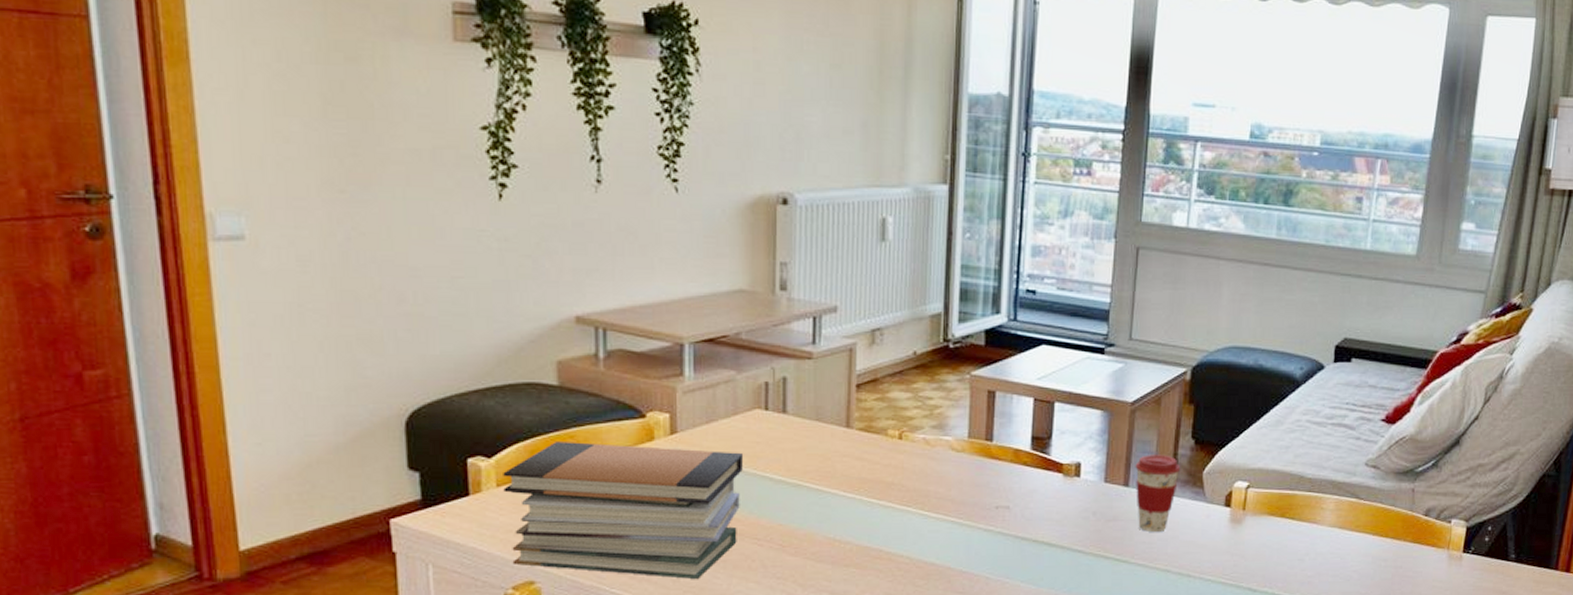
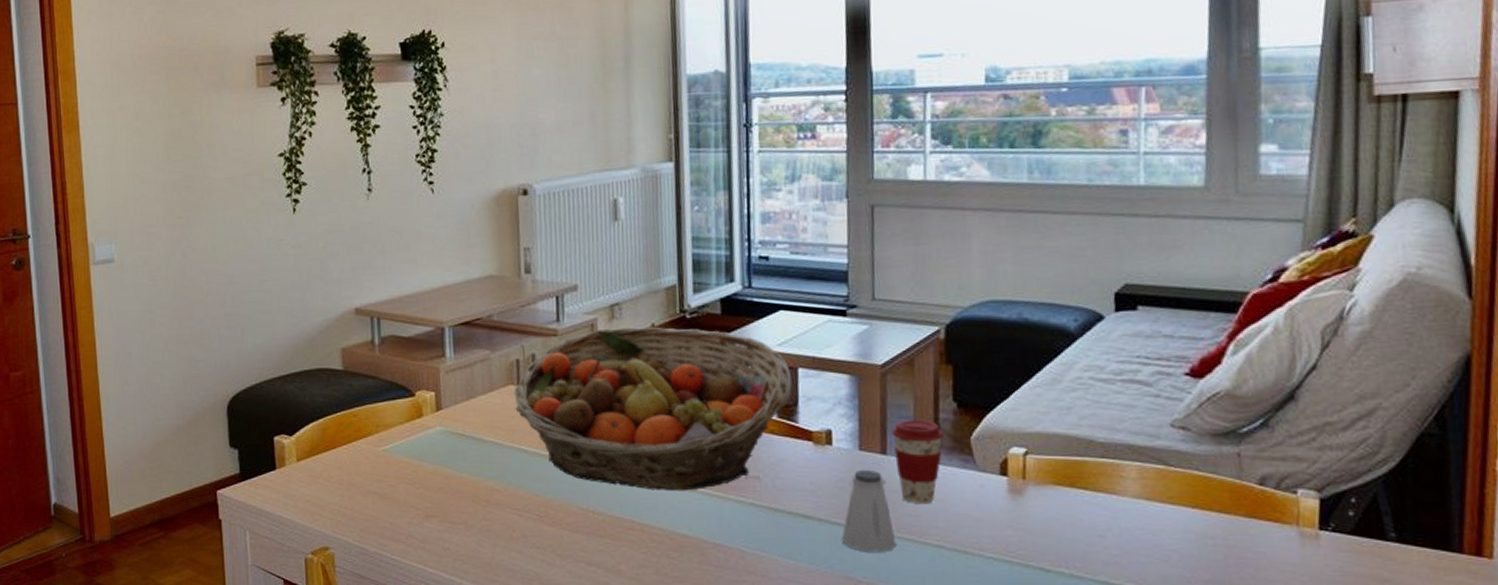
book stack: present [503,442,744,579] -> none [302,420,501,547]
fruit basket: none [761,354,1047,521] -> present [514,327,792,491]
saltshaker: none [1081,500,1130,577] -> present [841,469,897,552]

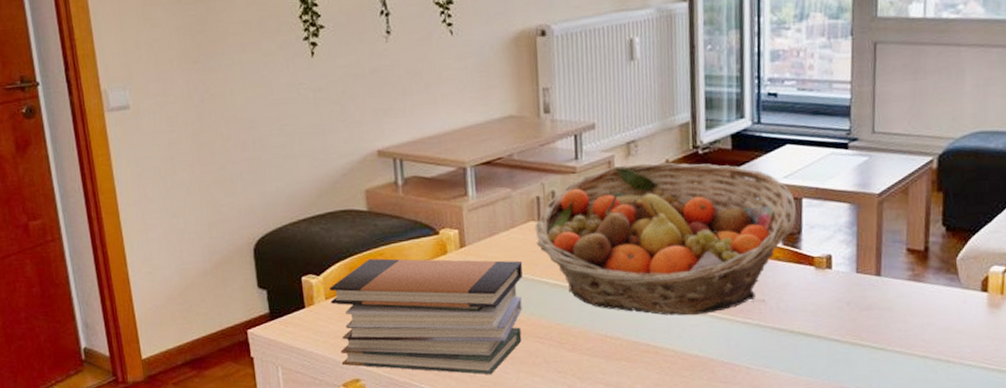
book stack: none [302,420,501,547] -> present [329,258,523,374]
saltshaker: present [841,469,897,552] -> none [838,290,887,365]
coffee cup: present [891,419,944,505] -> none [886,243,933,320]

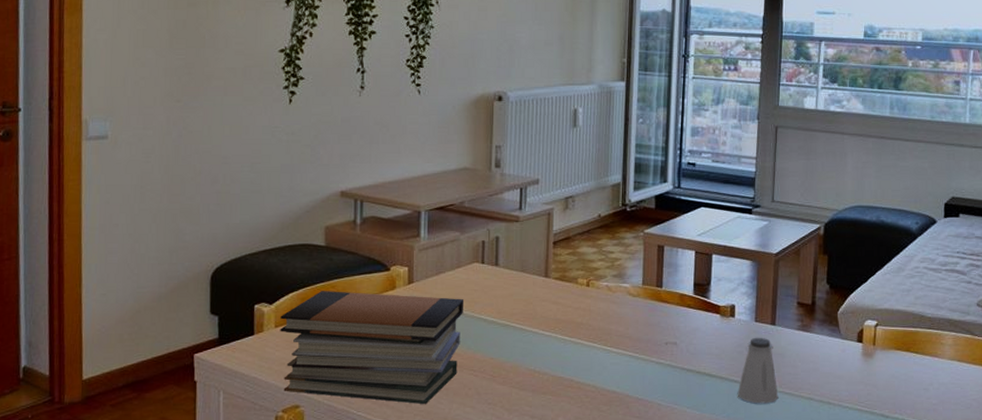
fruit basket: present [535,163,796,316] -> none [478,217,706,355]
saltshaker: none [838,290,887,365] -> present [737,337,779,404]

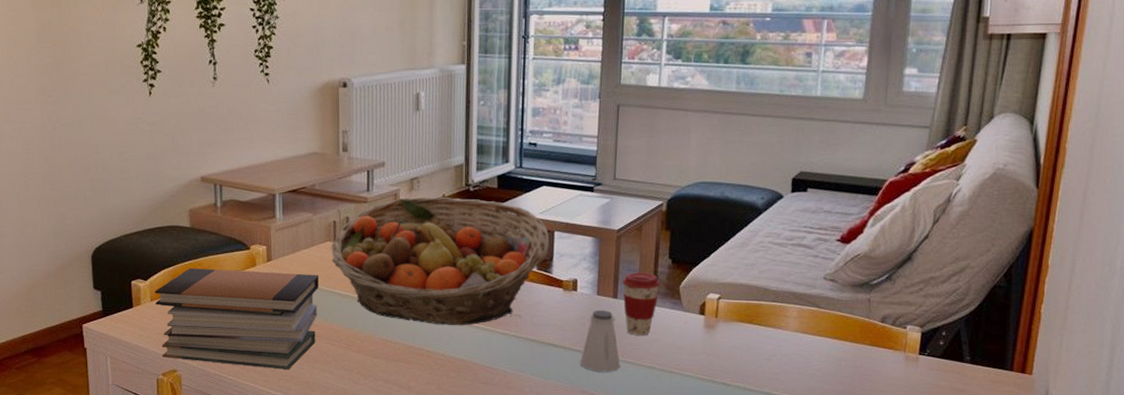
fruit basket: none [478,217,706,355] -> present [331,197,549,326]
coffee cup: none [780,298,819,365] -> present [622,272,661,336]

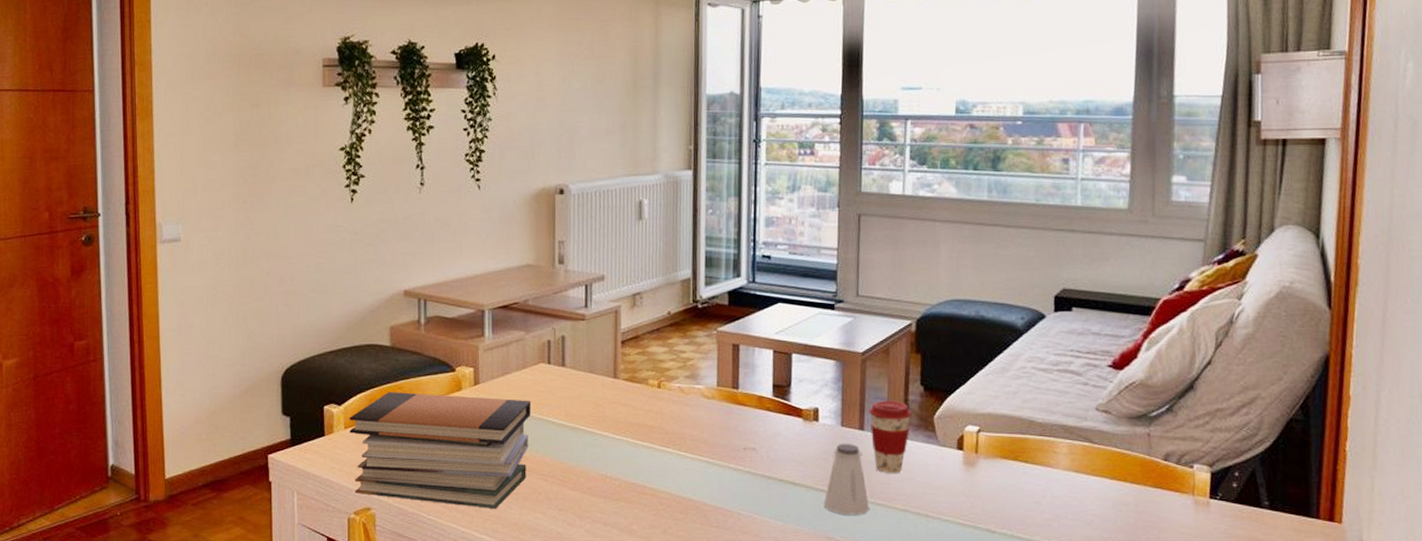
fruit basket: present [331,197,549,326] -> none [545,314,786,460]

